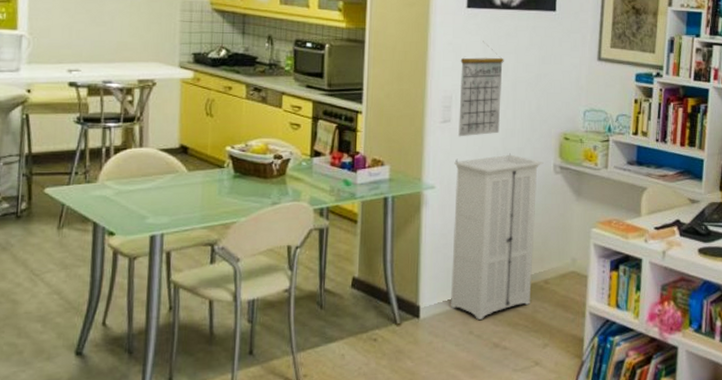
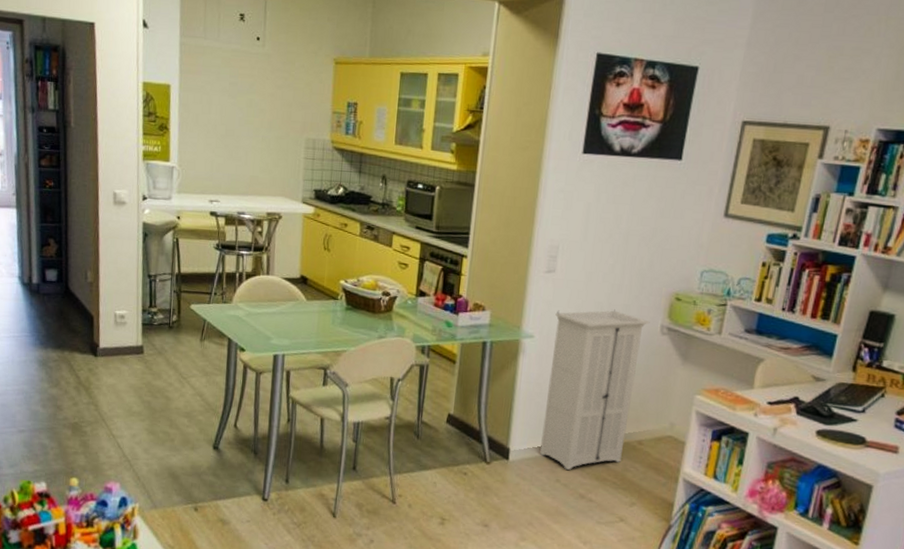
calendar: present [458,40,504,137] -> none [562,189,618,289]

